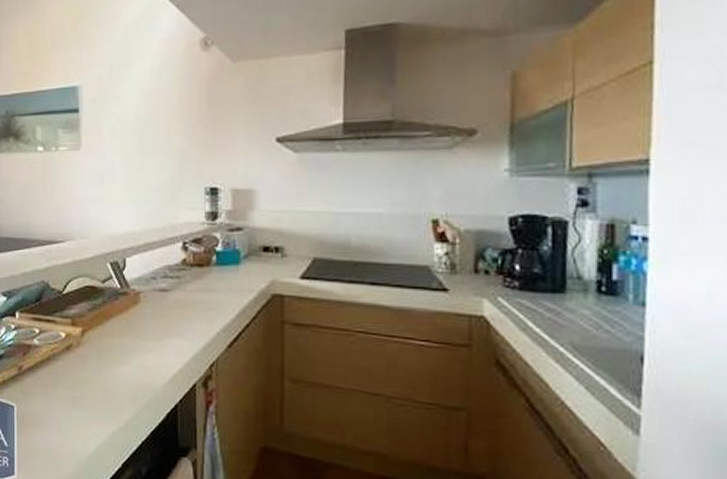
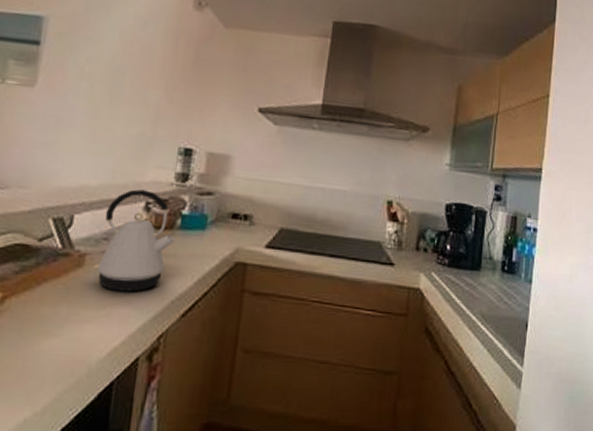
kettle: none [147,231,214,325] -> present [92,189,176,292]

